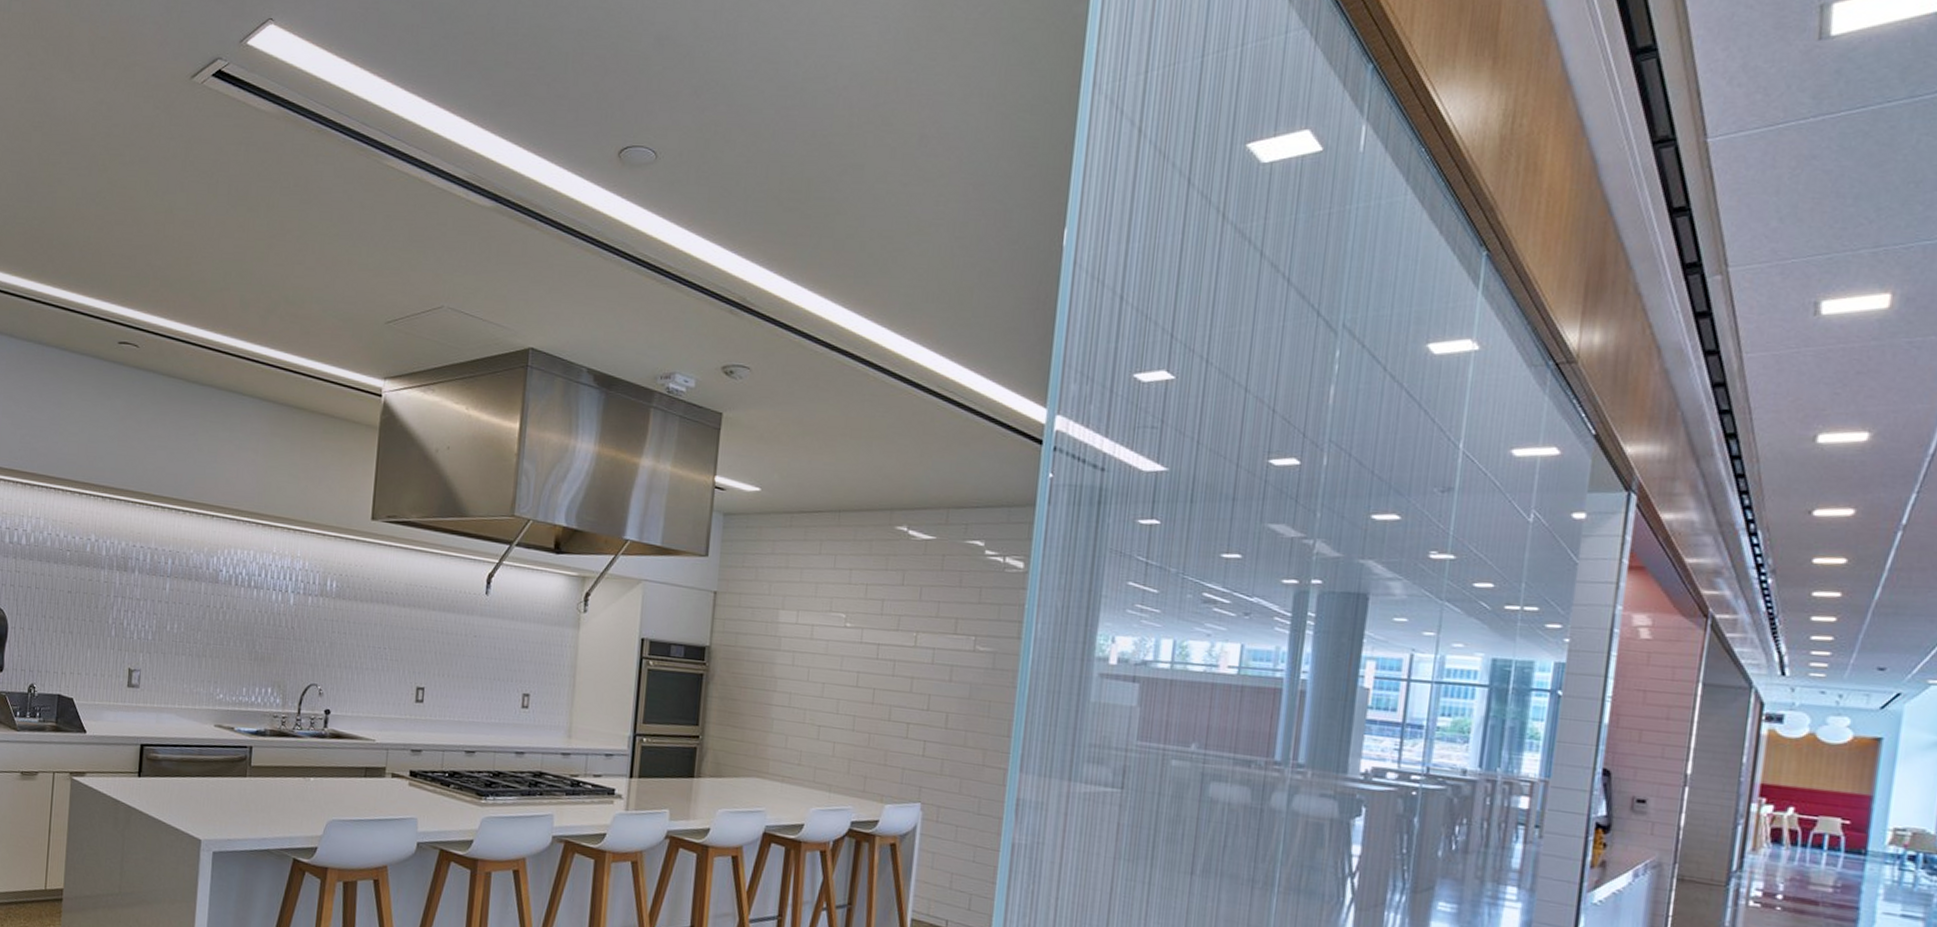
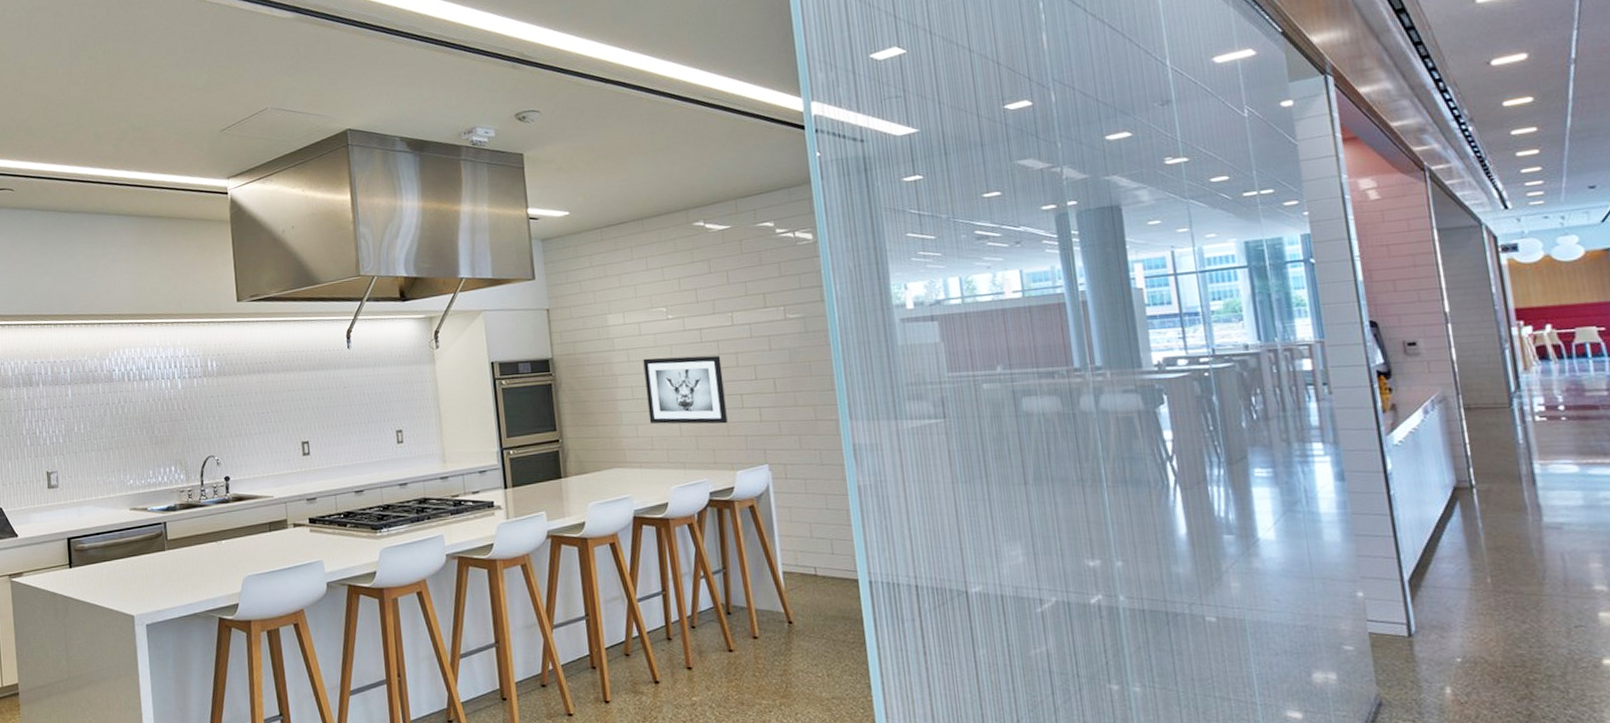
wall art: none [802,665,894,752] -> present [643,355,728,424]

